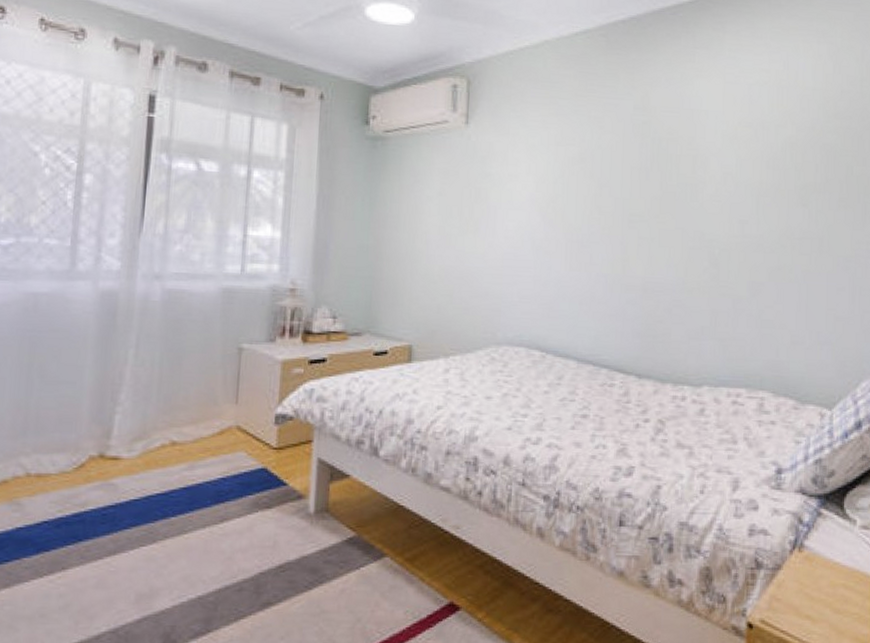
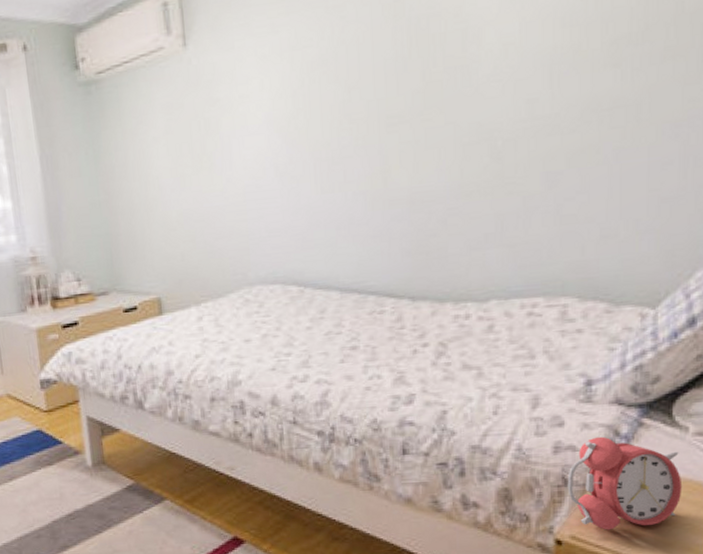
alarm clock: none [759,523,852,616] -> present [567,436,683,530]

